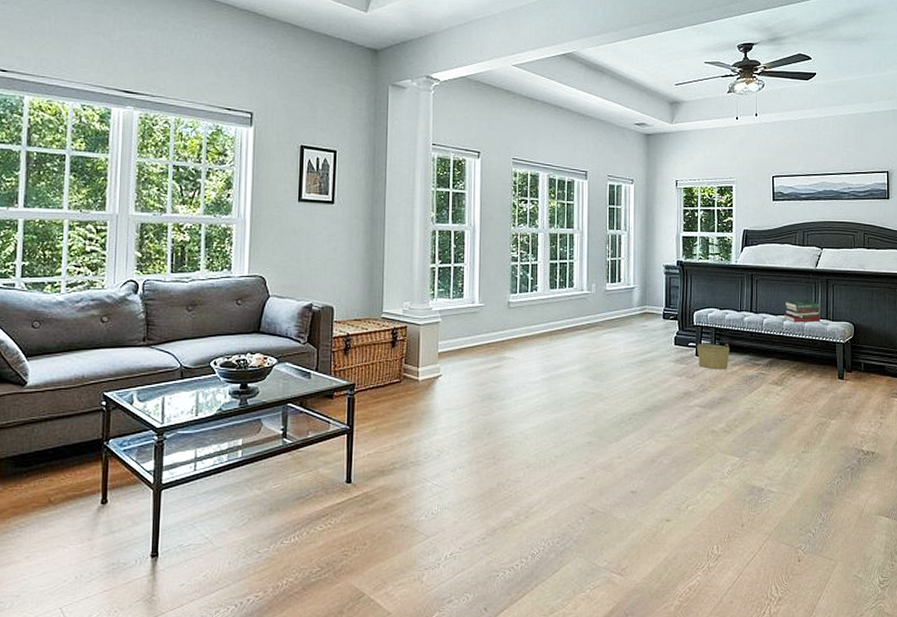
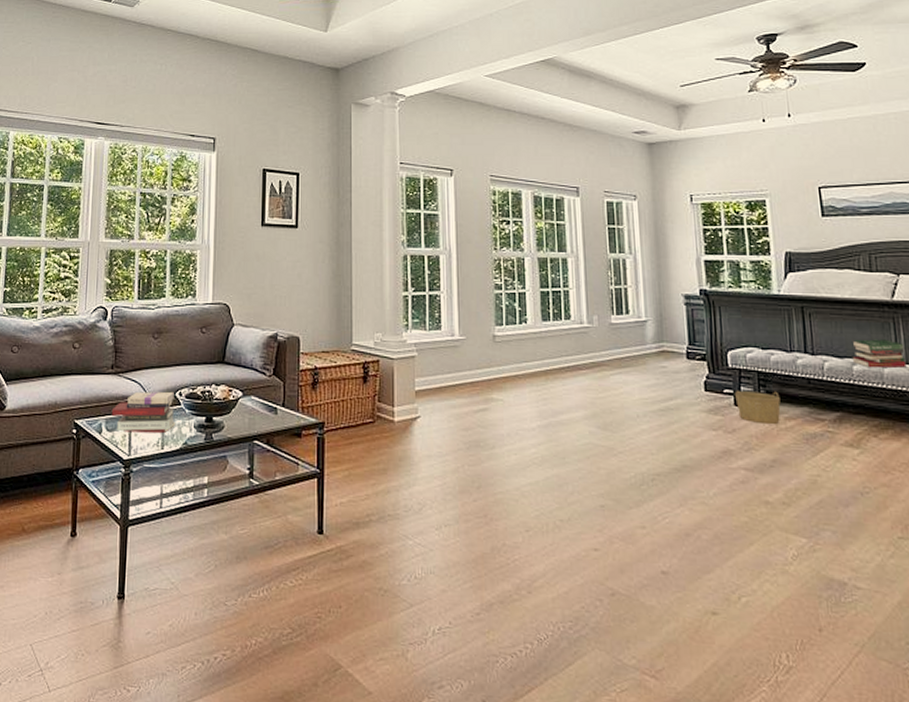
books: none [143,361,209,402] -> present [111,391,175,433]

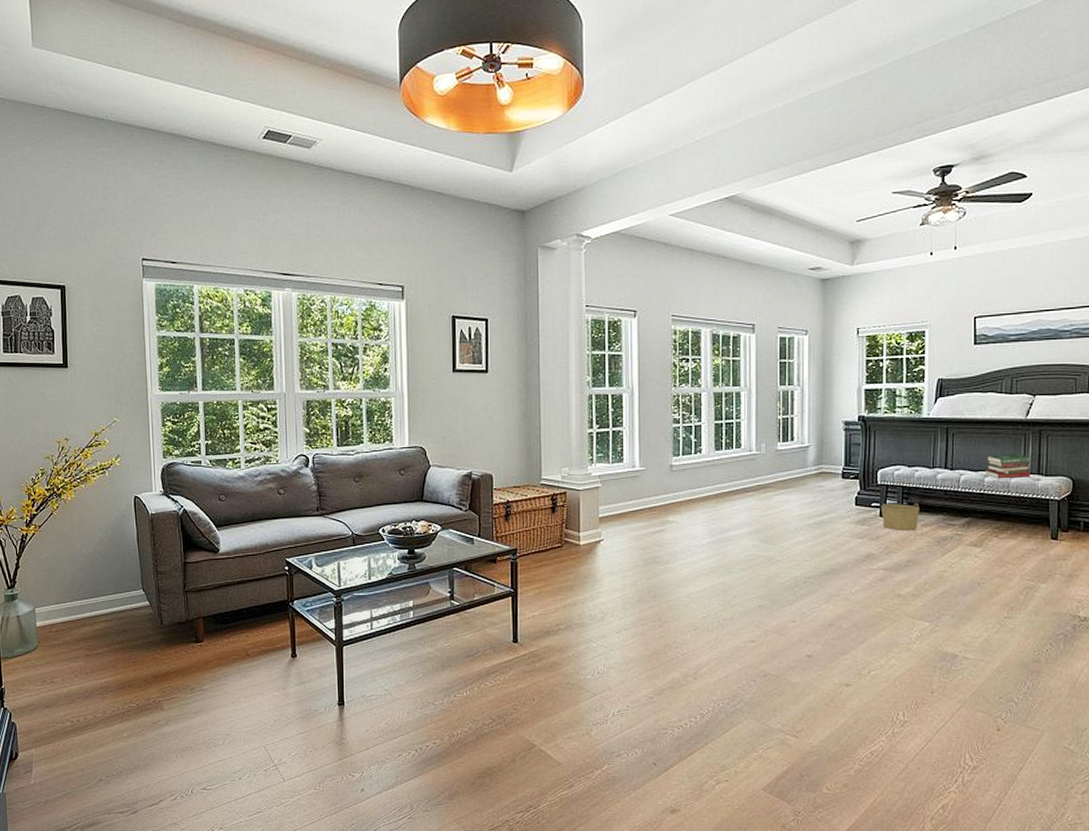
books: present [111,391,175,433] -> none [319,529,380,566]

